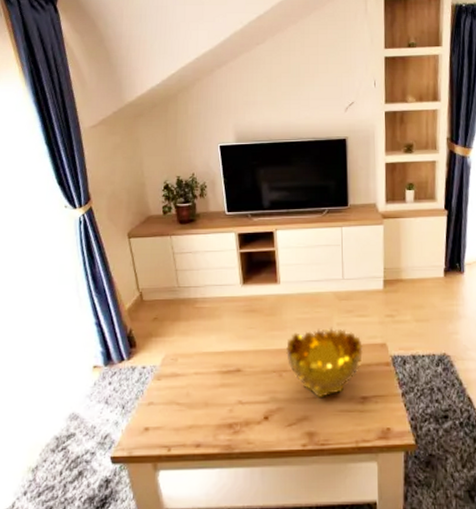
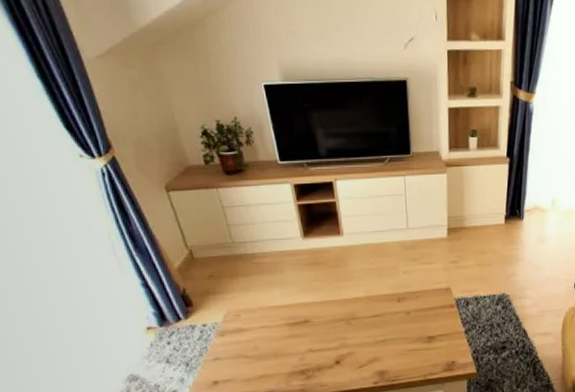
decorative bowl: present [286,327,363,399] -> none [353,275,428,341]

